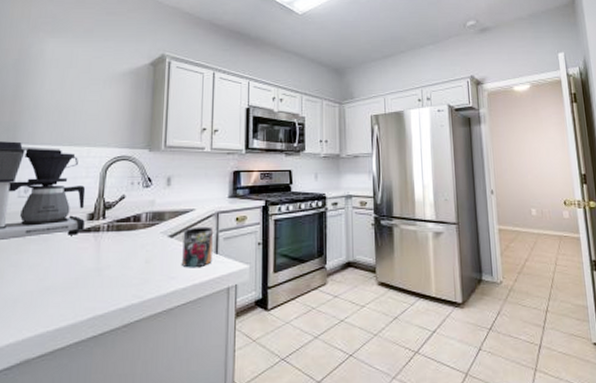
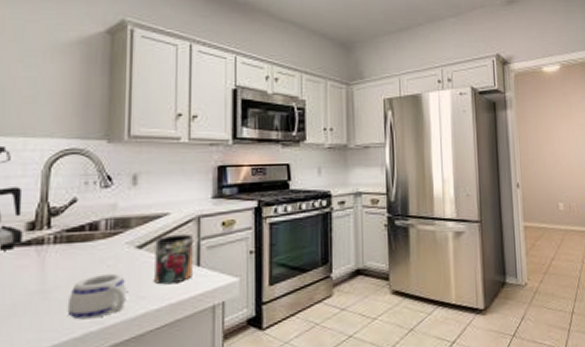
mug: none [115,258,161,294] -> present [67,274,127,320]

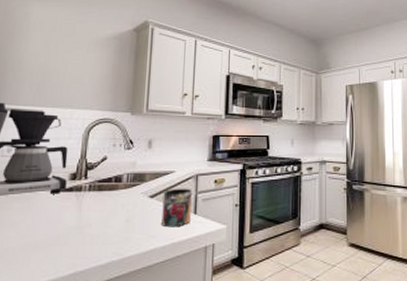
mug: present [67,274,127,320] -> none [96,217,141,251]

